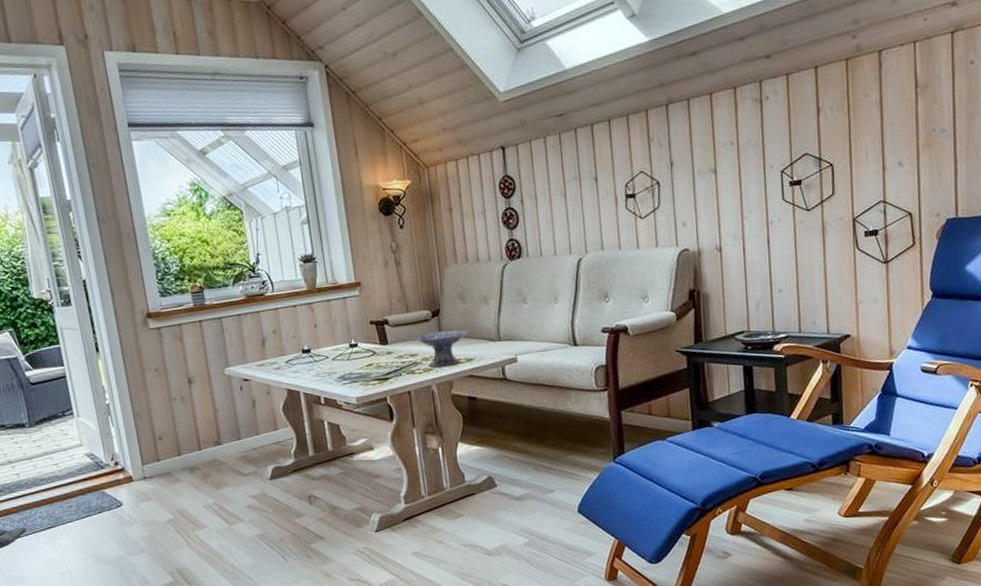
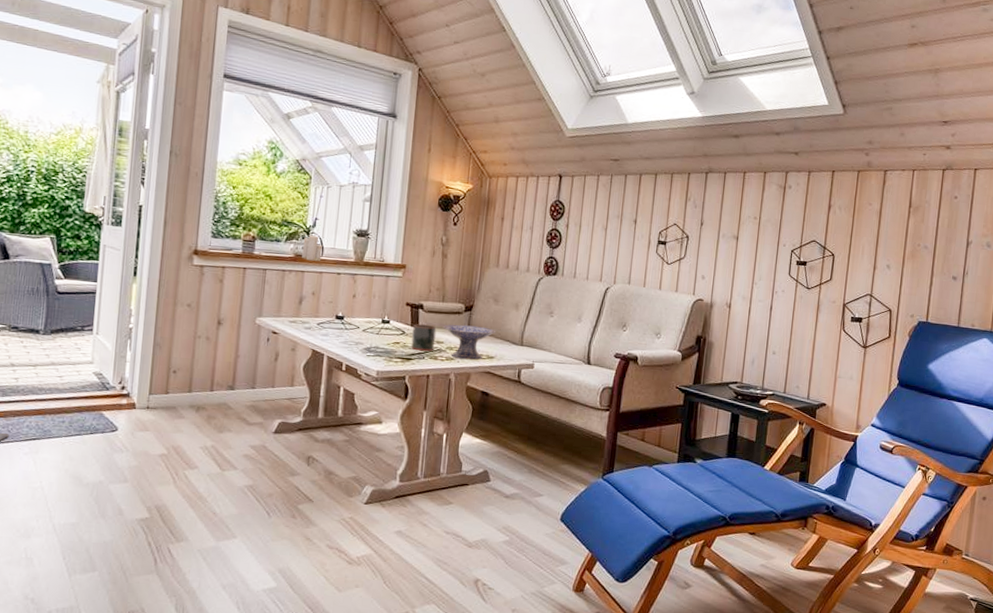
candle: none [250,270,273,300] -> present [302,234,322,262]
mug: none [382,339,409,369] -> present [411,324,437,352]

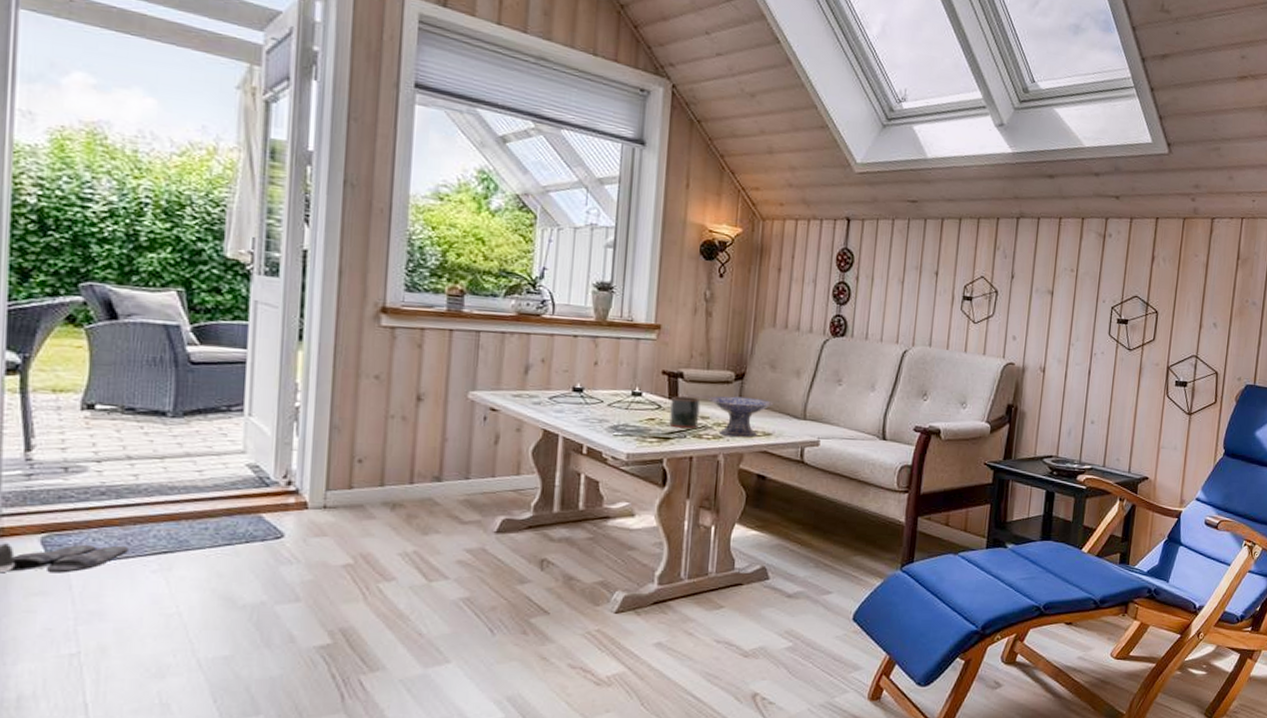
candle: present [302,234,322,262] -> none [527,287,553,322]

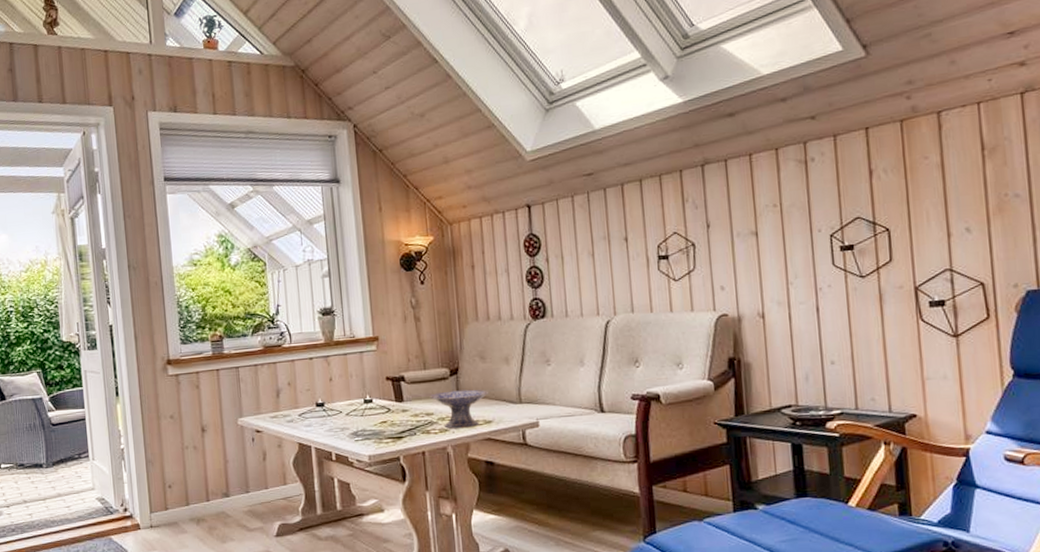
mug: present [669,396,701,429] -> none [398,397,425,427]

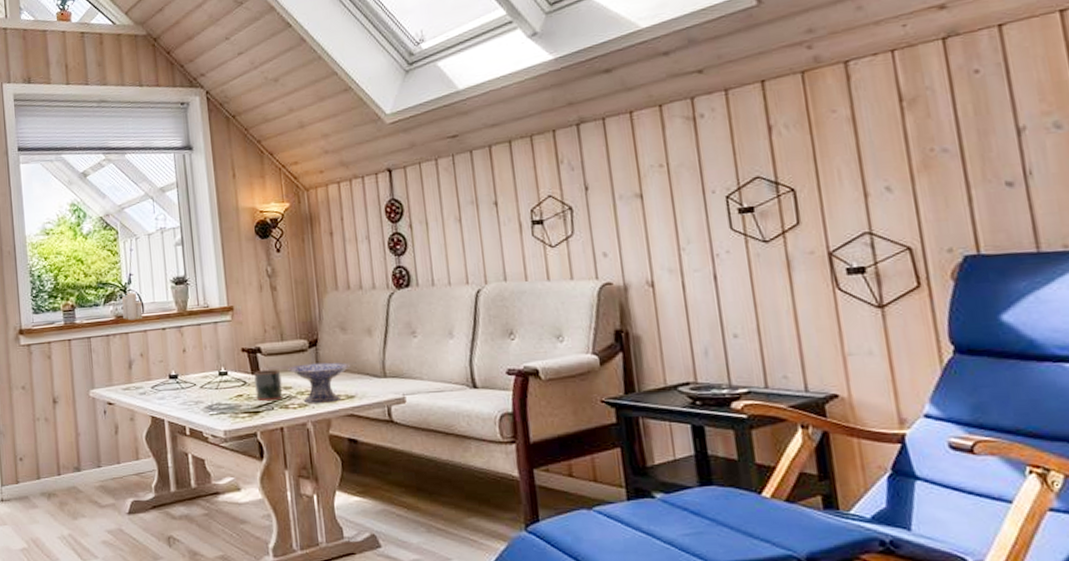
candle: none [269,321,291,351] -> present [121,291,143,321]
mug: none [398,397,425,427] -> present [254,369,283,401]

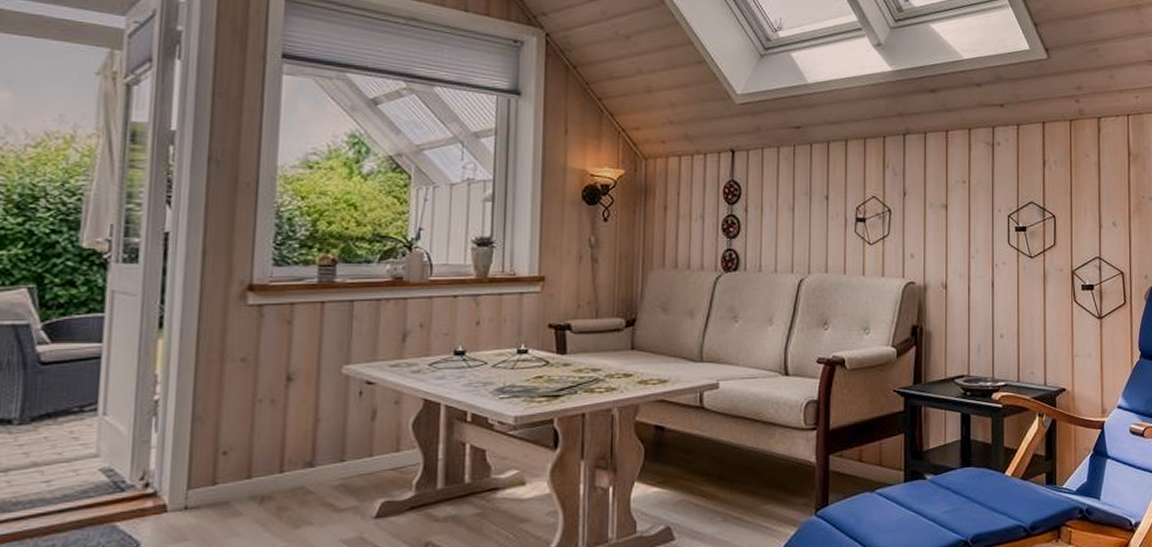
mug: present [254,369,283,401] -> none [558,349,591,384]
decorative bowl: present [287,362,351,404] -> none [598,344,668,388]

